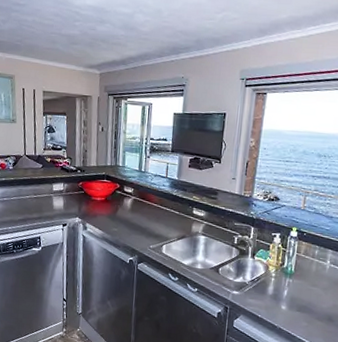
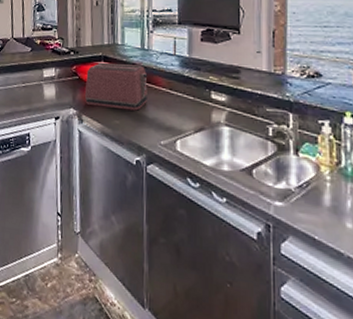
toaster: none [88,180,143,221] -> present [84,62,148,111]

